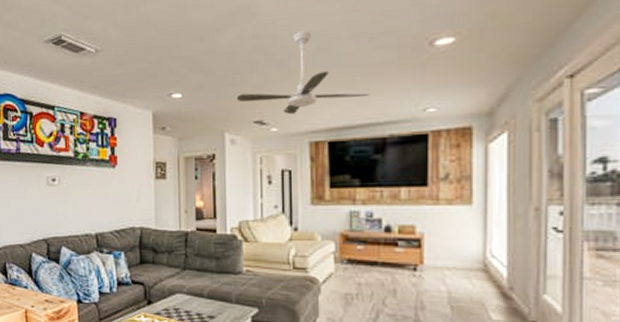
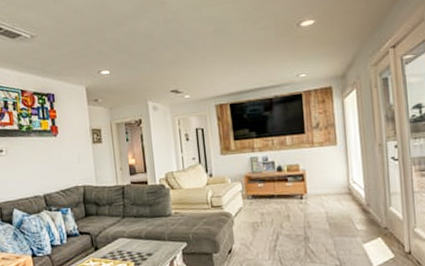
ceiling fan: present [236,31,369,115] -> none [155,17,257,84]

